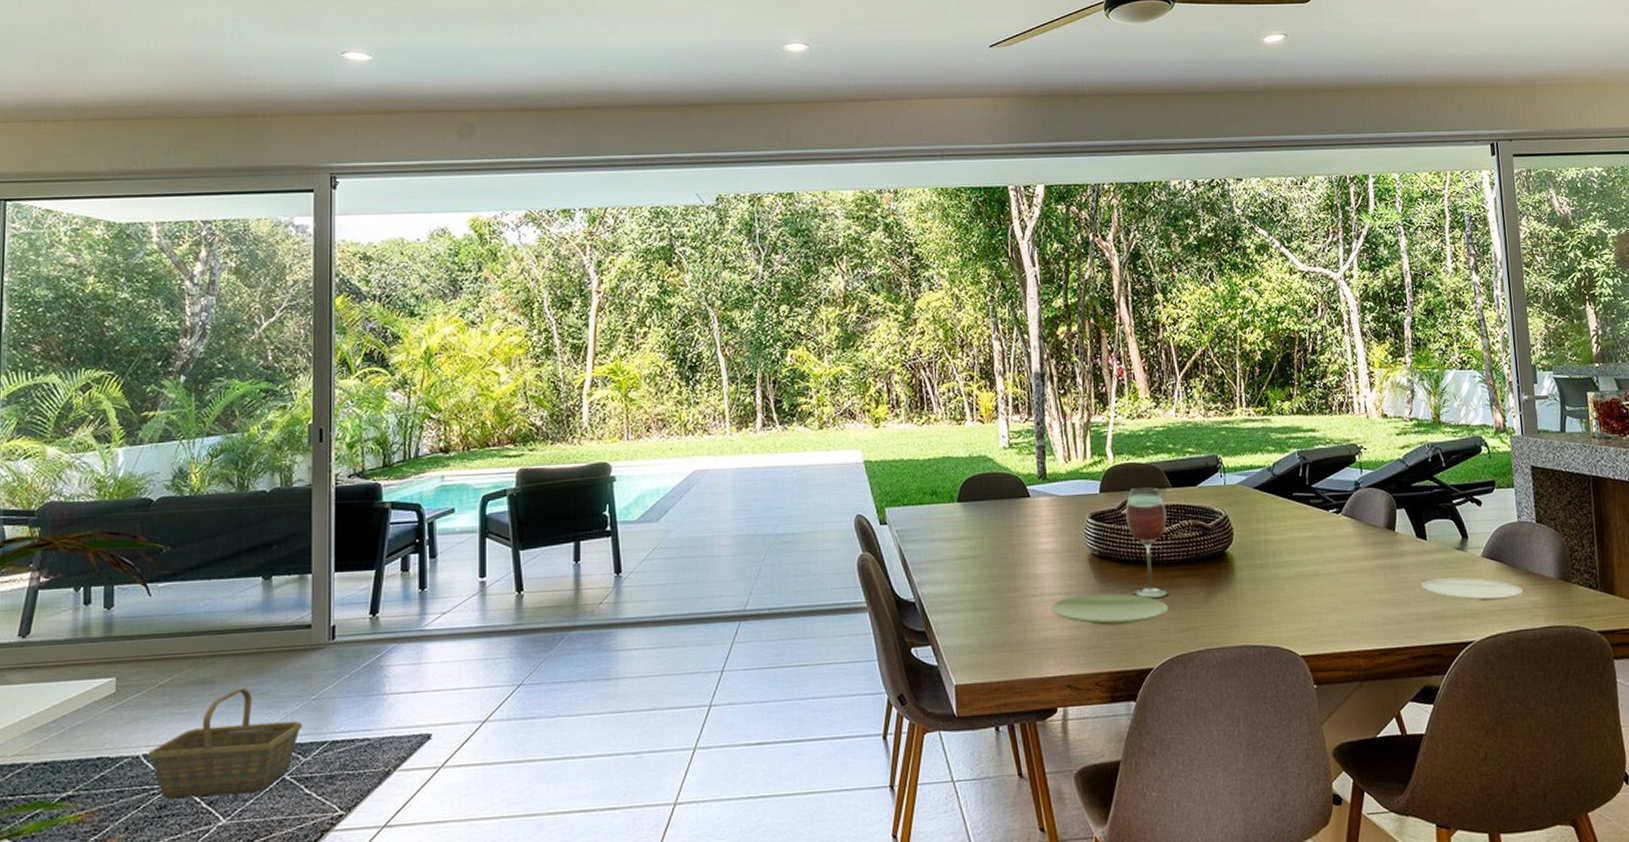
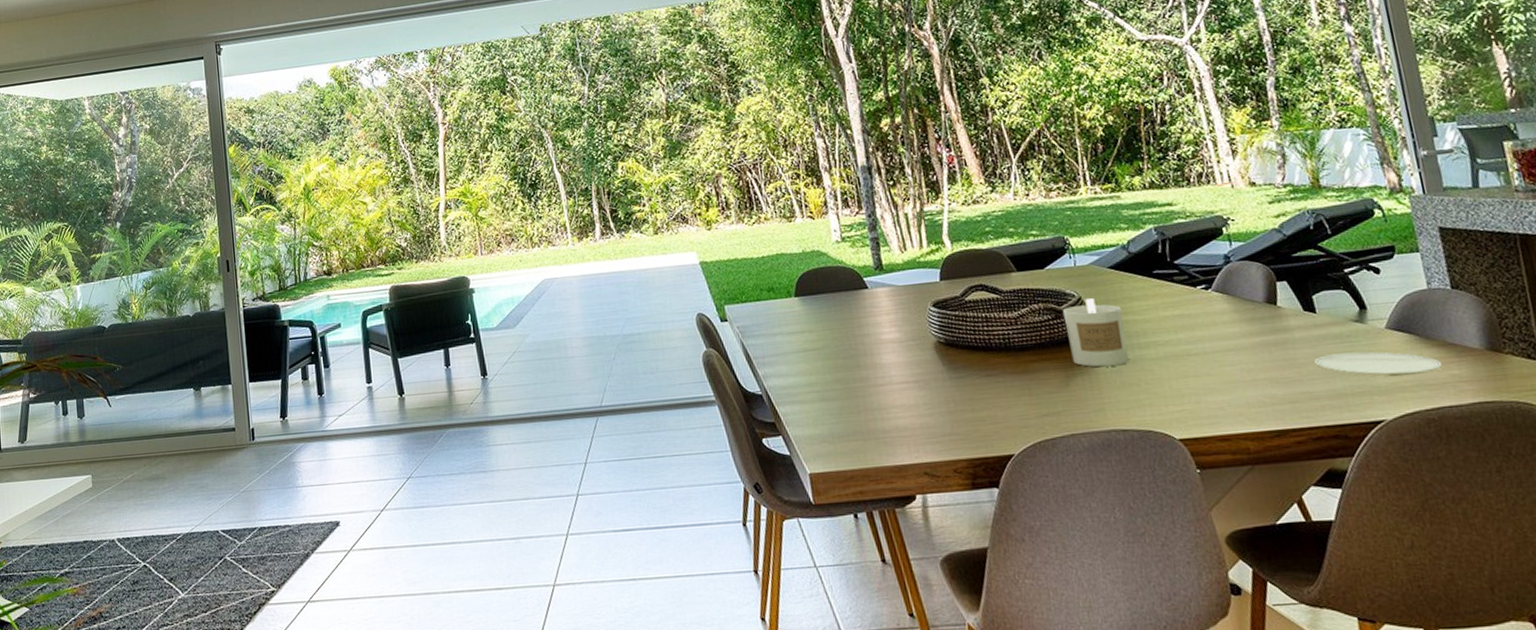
basket: present [148,689,302,798] -> none [121,483,236,575]
plate: present [1050,593,1169,626] -> none [899,380,1026,413]
wineglass: present [1125,487,1168,598] -> none [969,272,1023,384]
candle: none [1209,517,1265,585] -> present [1062,298,1129,368]

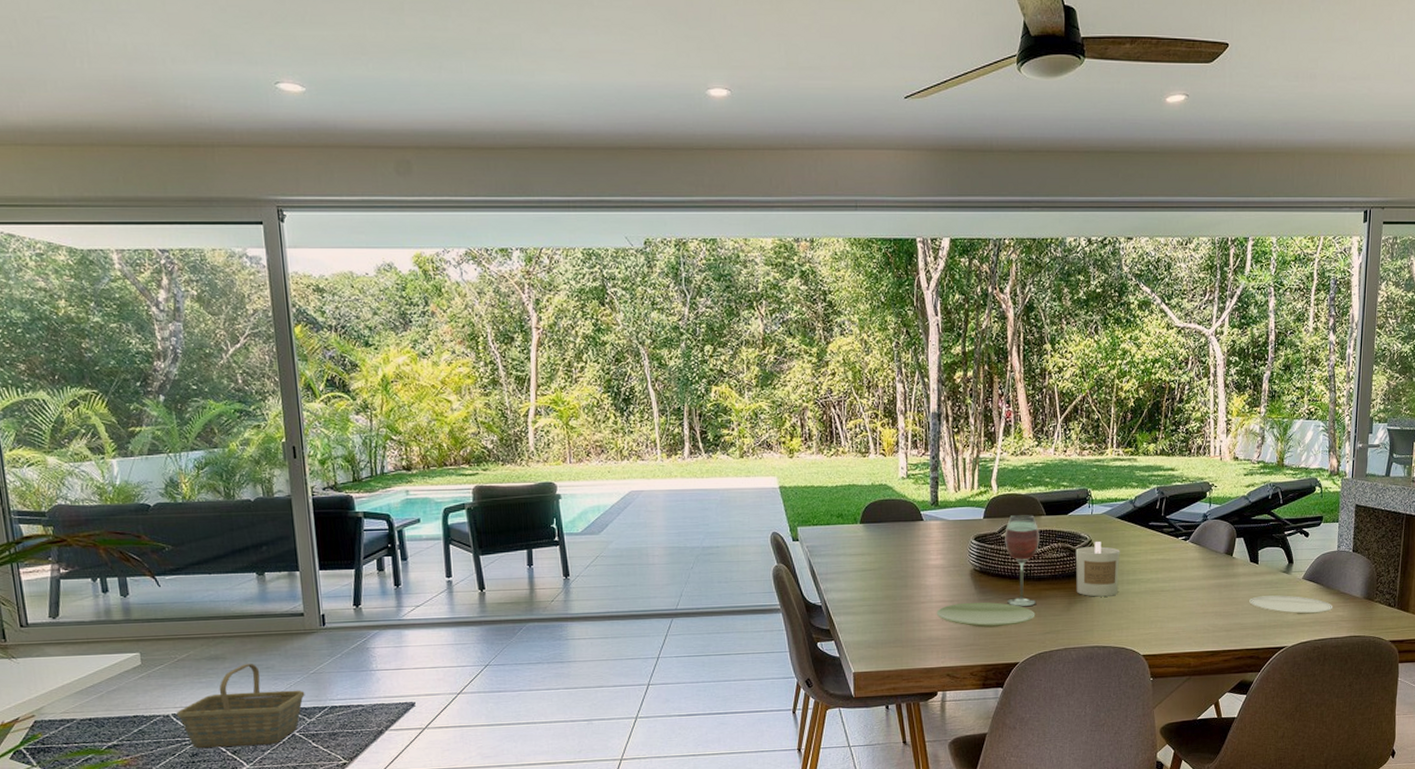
basket: none [121,483,236,575] -> present [177,664,305,748]
plate: none [899,380,1026,413] -> present [936,602,1036,628]
wineglass: none [969,272,1023,384] -> present [1005,515,1040,606]

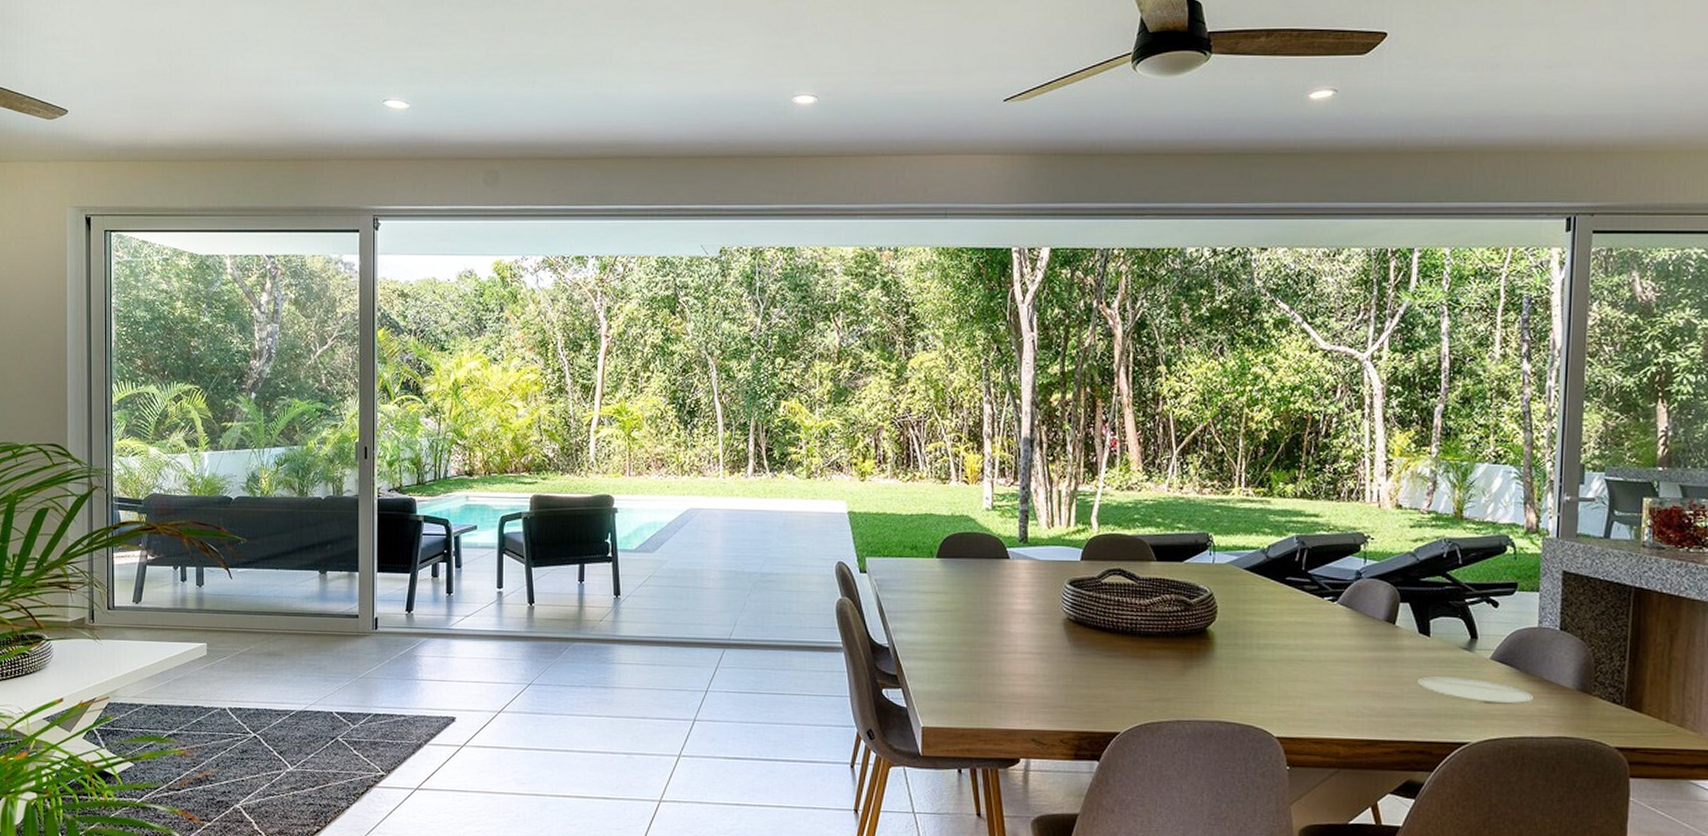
basket: present [177,664,305,748] -> none [233,663,352,748]
plate: present [936,602,1036,628] -> none [1021,656,1142,689]
wineglass: present [1005,515,1040,606] -> none [1105,559,1148,666]
candle: present [1075,542,1120,597] -> none [1192,596,1249,663]

